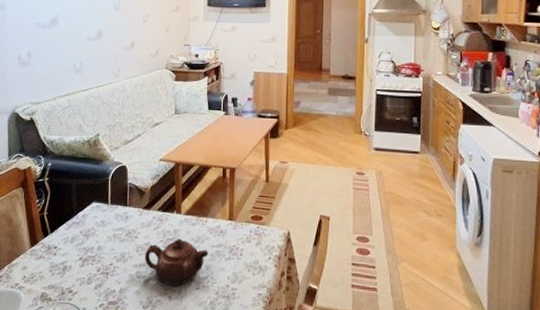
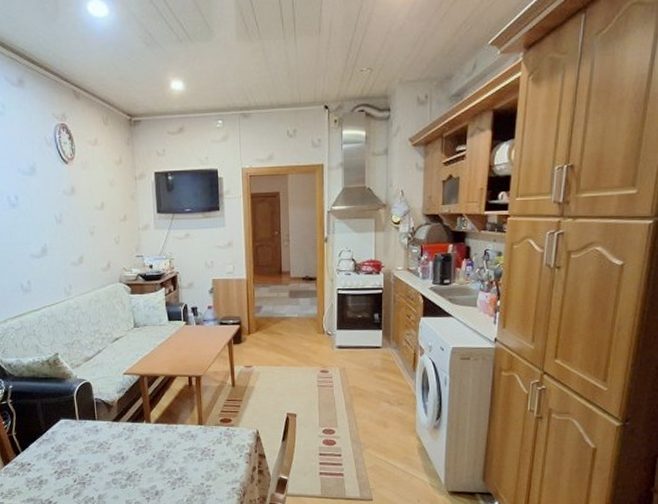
teapot: present [144,238,208,286] -> none [118,445,181,488]

